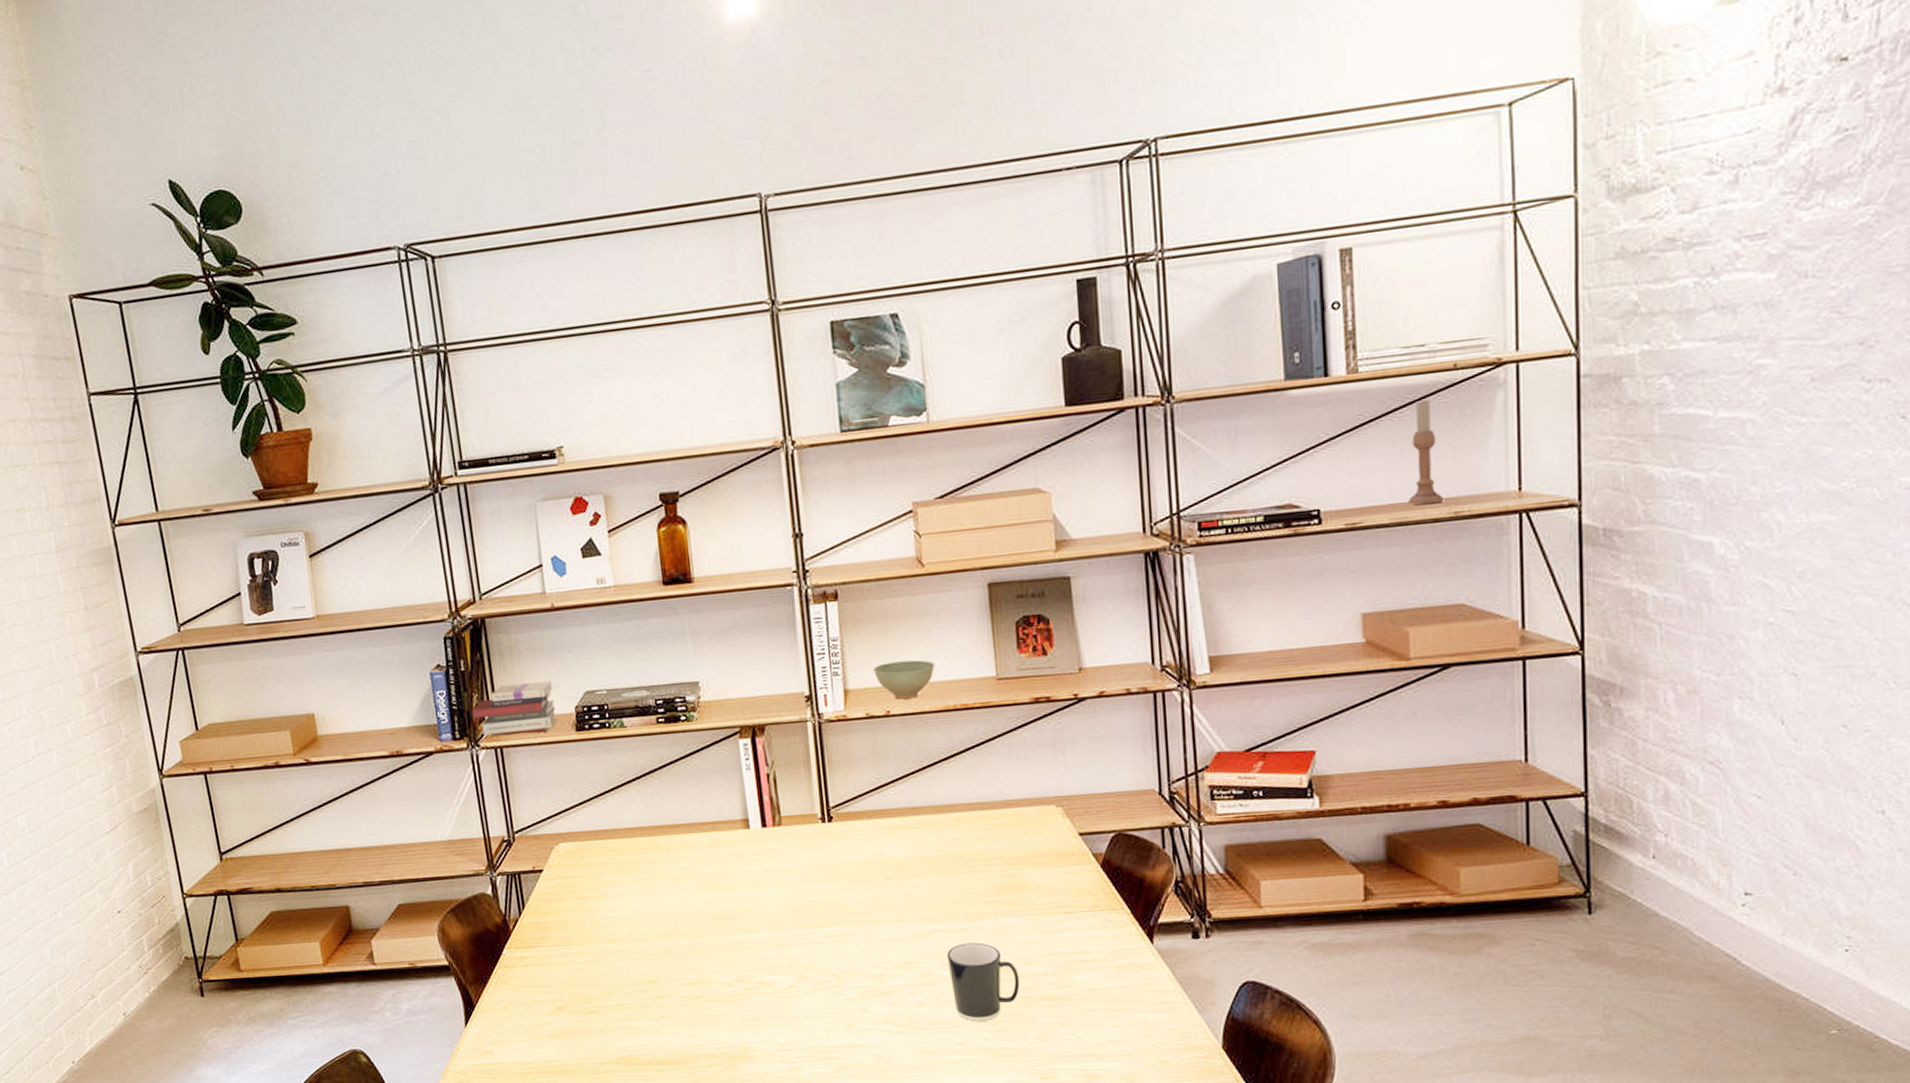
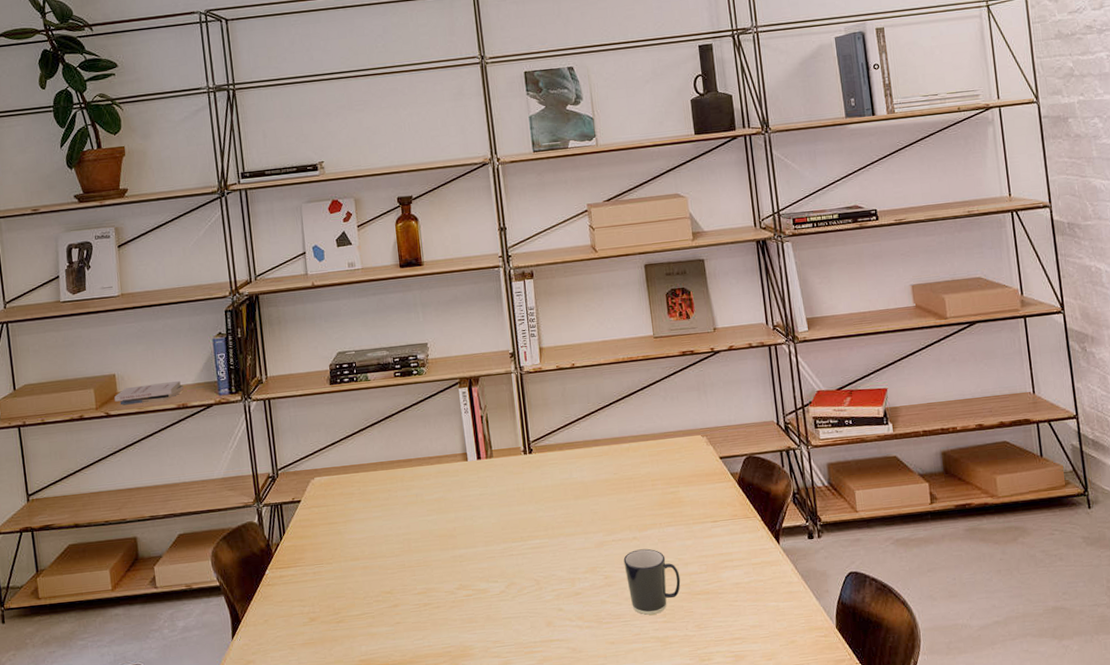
books: none [315,723,397,751] -> present [114,381,184,405]
books: present [472,681,559,736] -> none [246,344,317,390]
bowl: present [873,660,936,700] -> none [561,323,608,355]
candlestick: present [1408,400,1444,505] -> none [935,132,960,207]

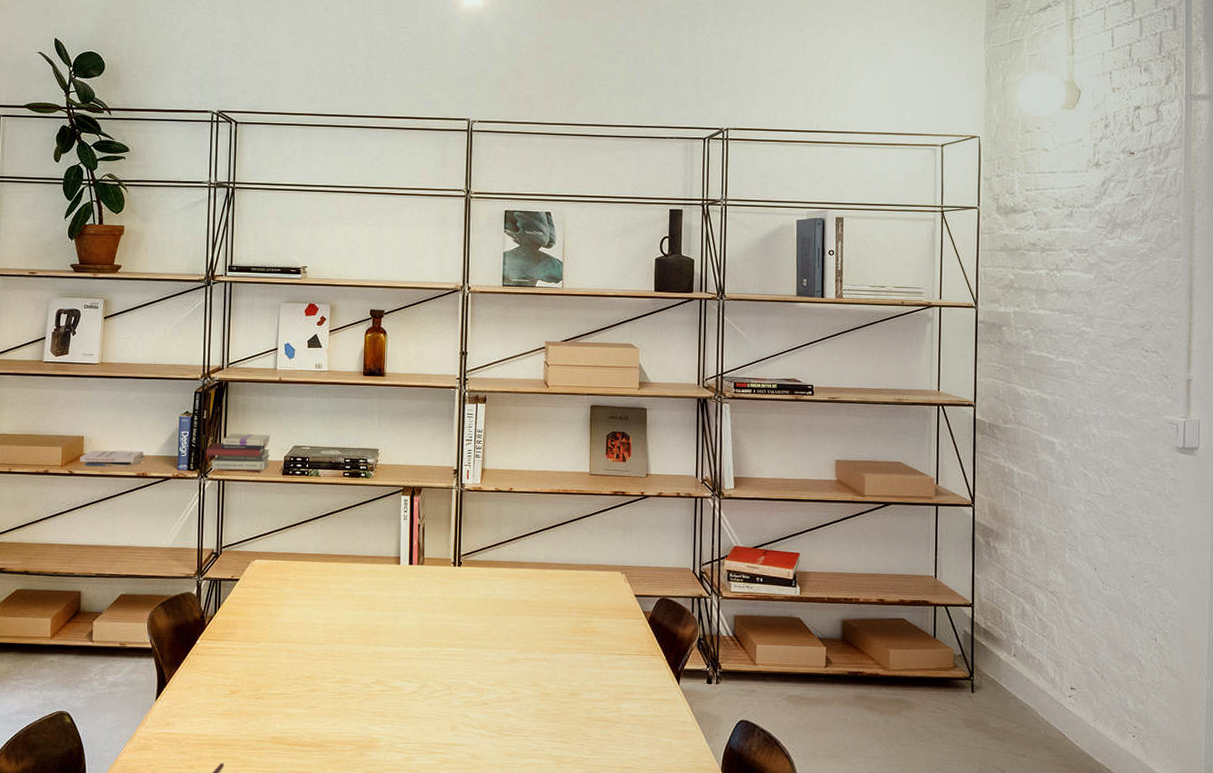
books: none [246,344,317,390] -> present [206,433,271,473]
mug: present [623,548,681,615] -> none [531,670,582,733]

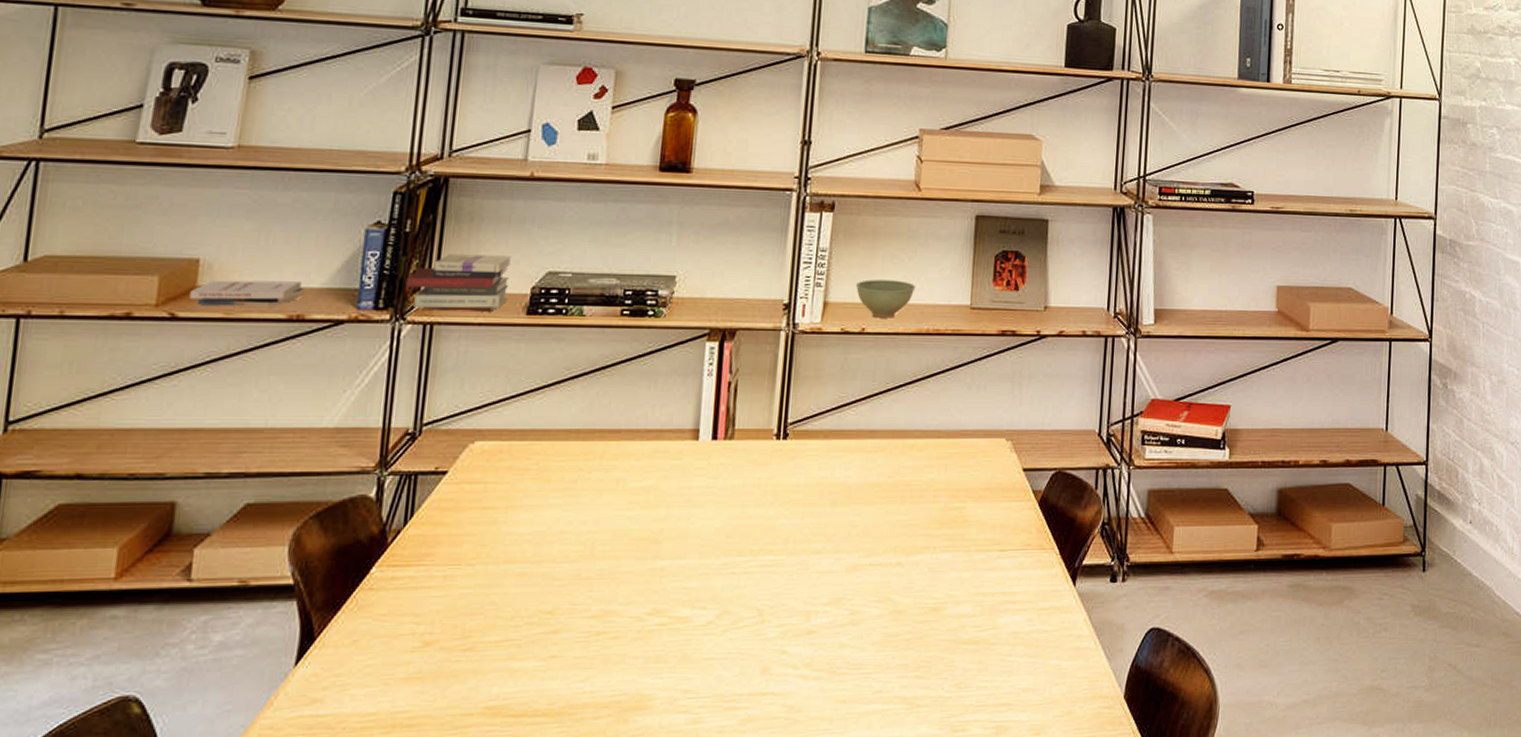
bowl: none [505,453,548,481] -> present [856,280,916,318]

